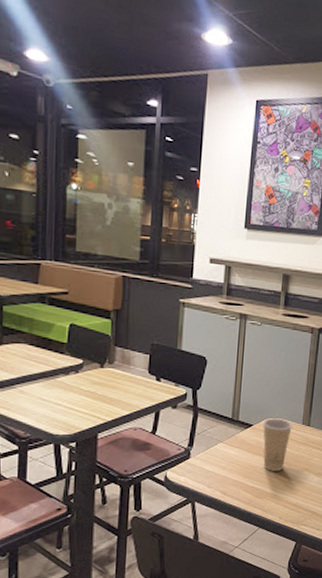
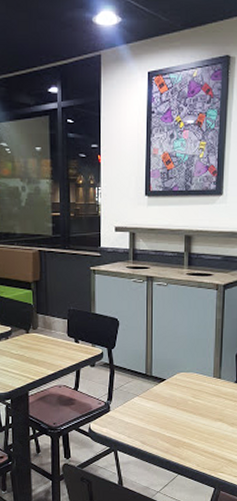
paper cup: present [263,418,292,471] -> none [176,372,204,422]

